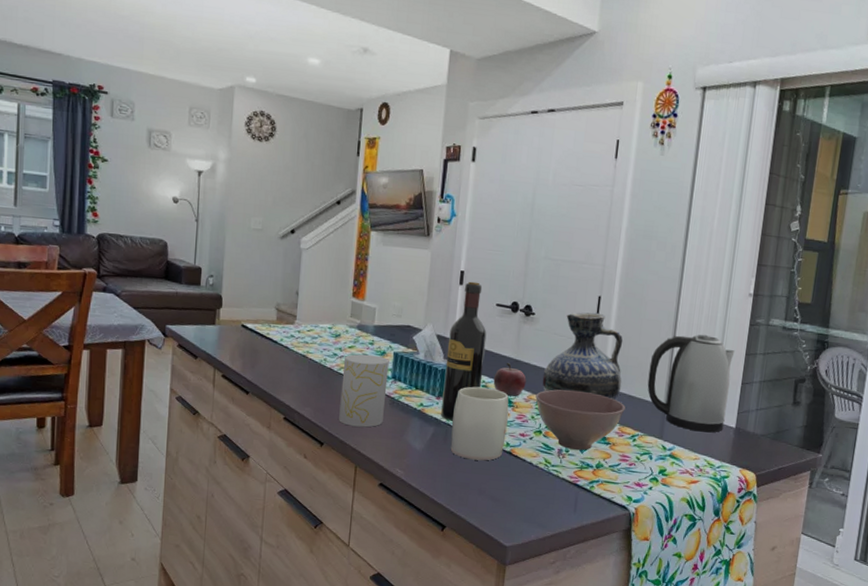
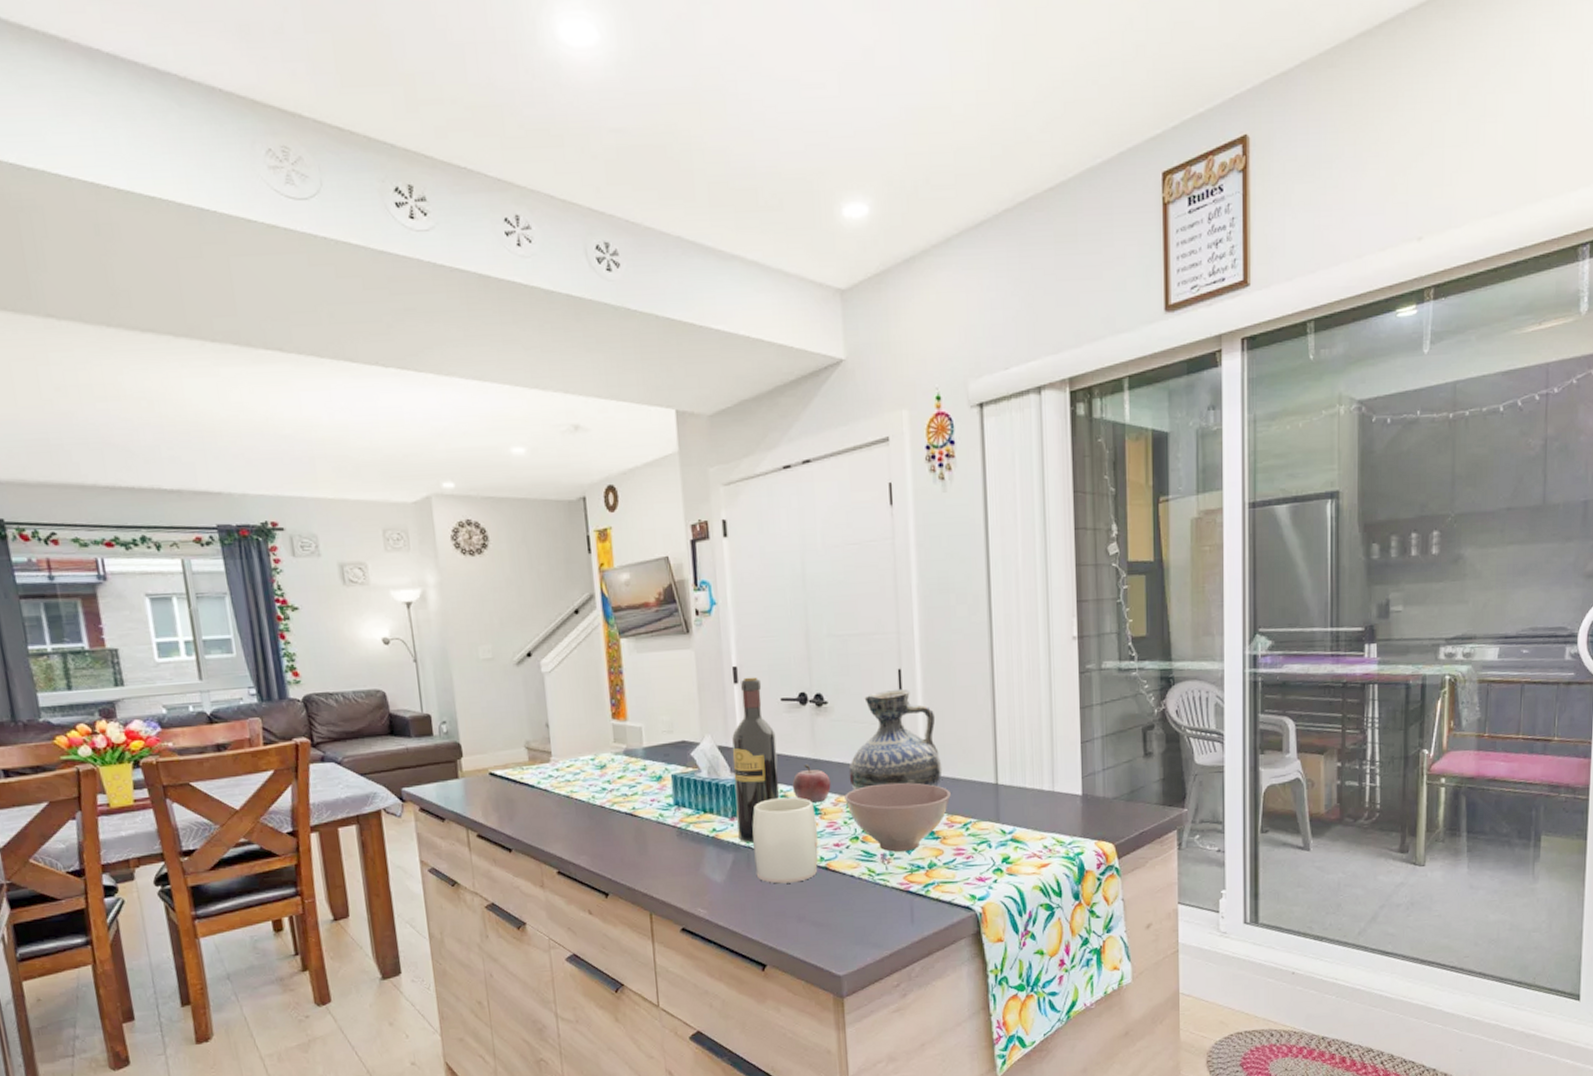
cup: present [339,354,389,428] -> none [616,781,673,869]
kettle: present [647,334,735,433] -> none [970,692,1068,807]

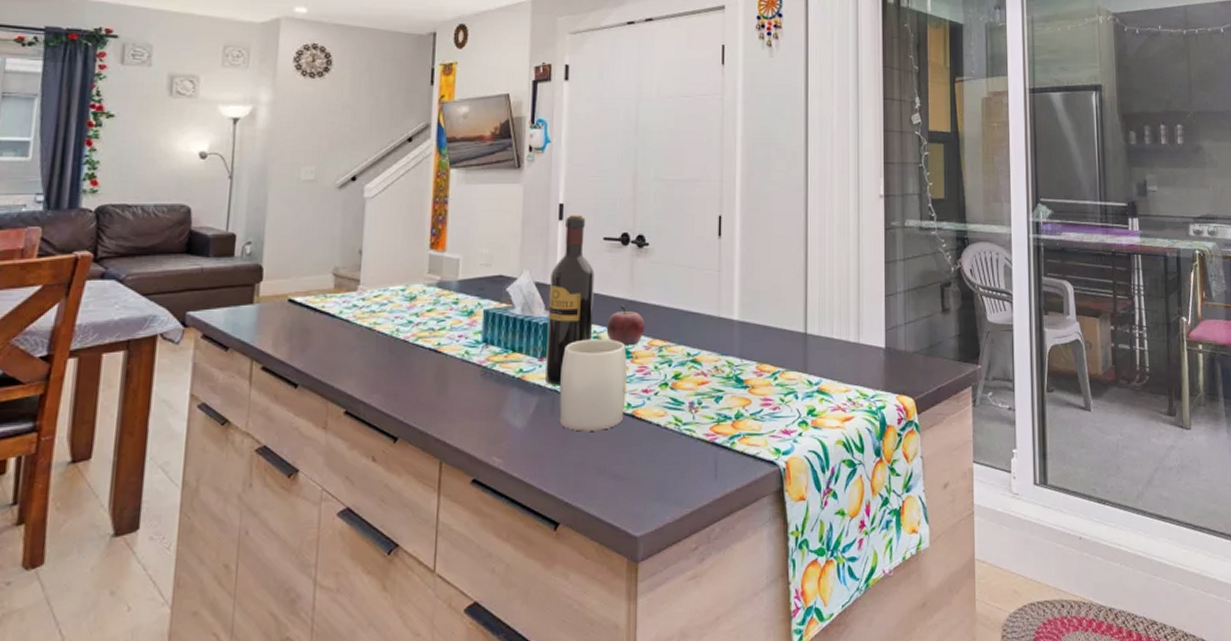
bowl: present [844,782,951,852] -> none [657,328,761,400]
ceramic jug: present [848,688,943,791] -> none [663,234,755,335]

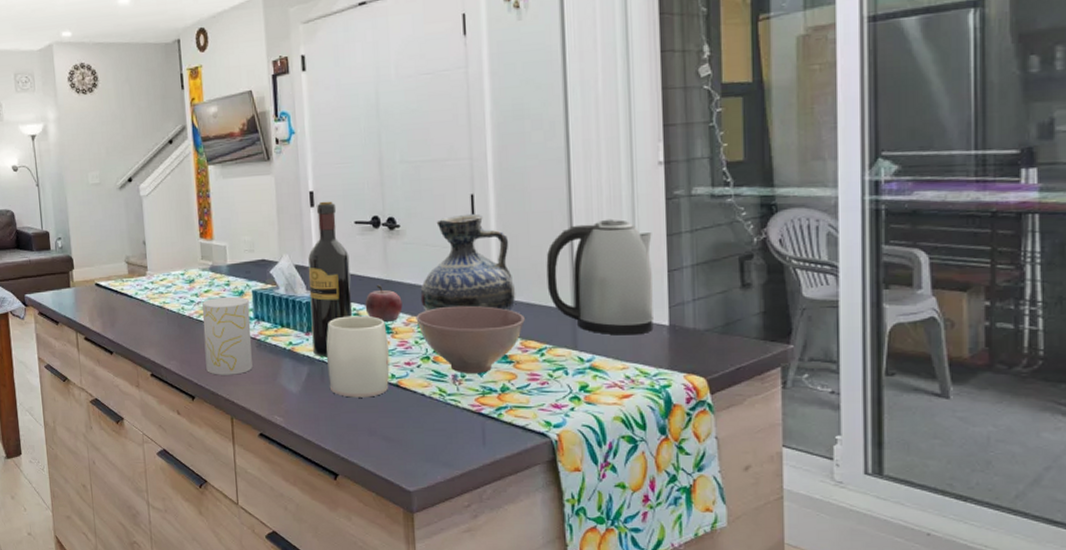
cup: none [417,316,478,411] -> present [202,296,253,375]
bowl: none [657,328,761,400] -> present [416,305,525,373]
ceramic jug: none [663,234,755,335] -> present [420,213,516,312]
kettle: none [783,245,873,358] -> present [546,219,654,336]

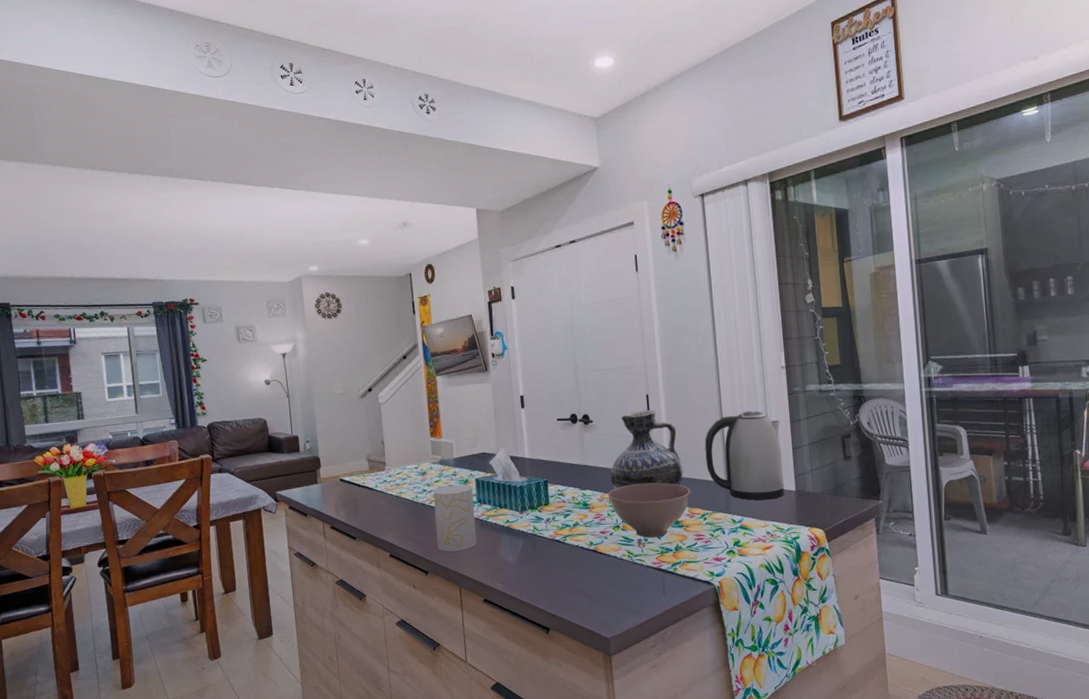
wine bottle: present [308,201,352,356] -> none [520,403,557,531]
mug: present [326,315,390,398] -> none [537,495,589,564]
fruit: present [365,284,403,322] -> none [567,469,597,499]

